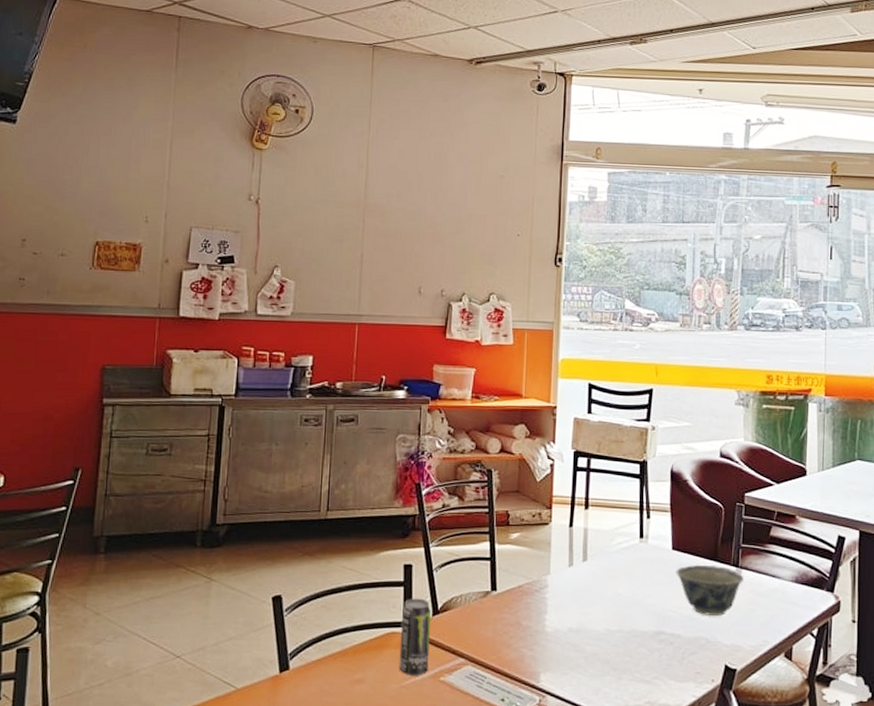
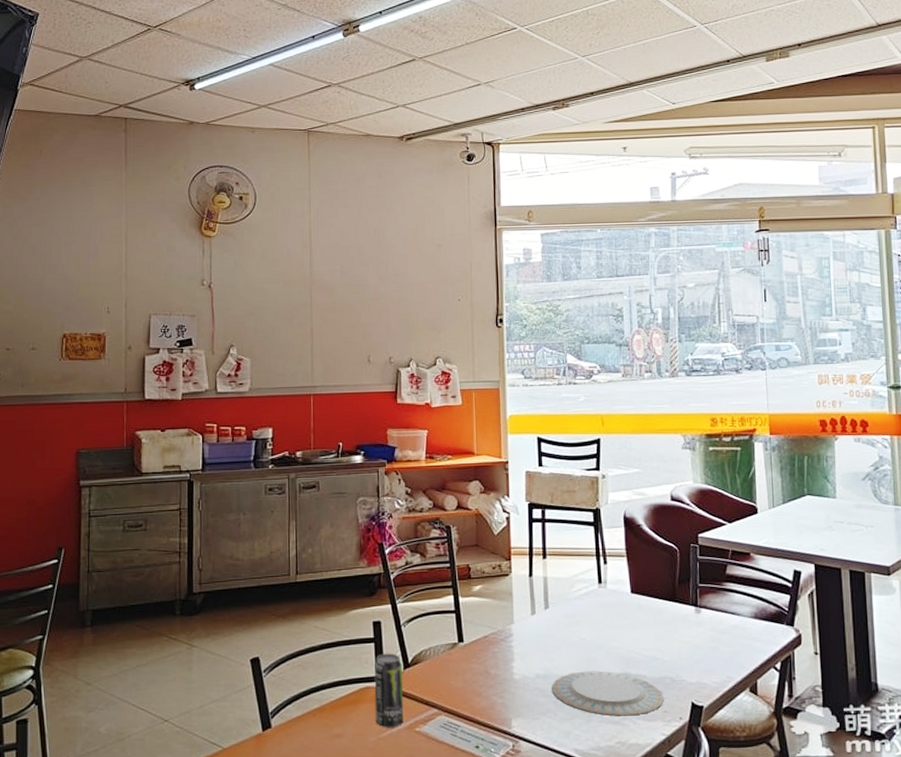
plate: none [584,627,698,676] -> present [552,671,664,716]
bowl: present [676,564,745,616] -> none [636,605,705,655]

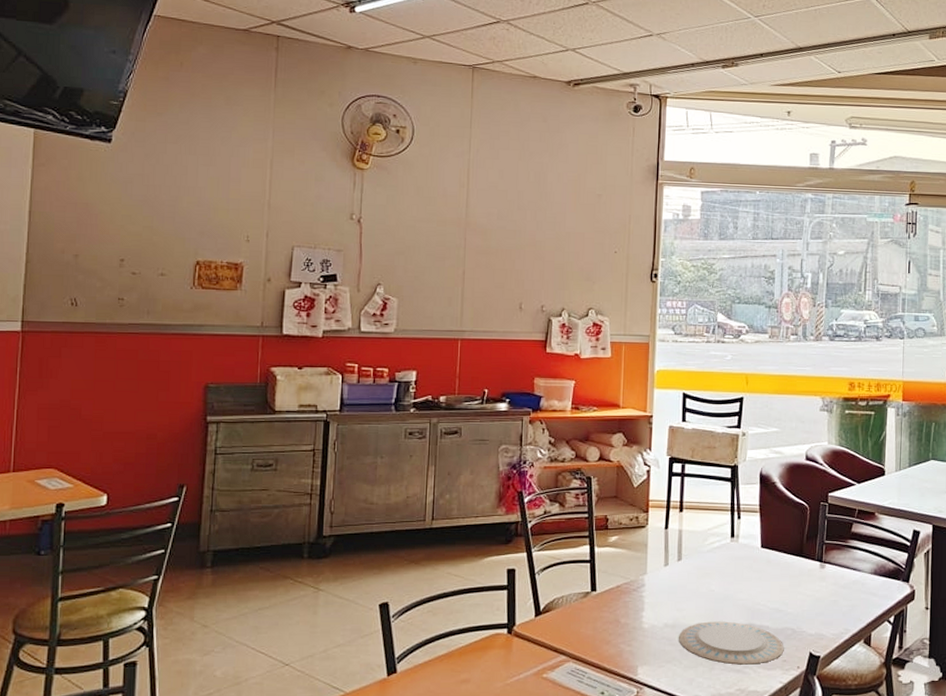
beverage can: present [374,653,404,728] -> none [503,600,533,674]

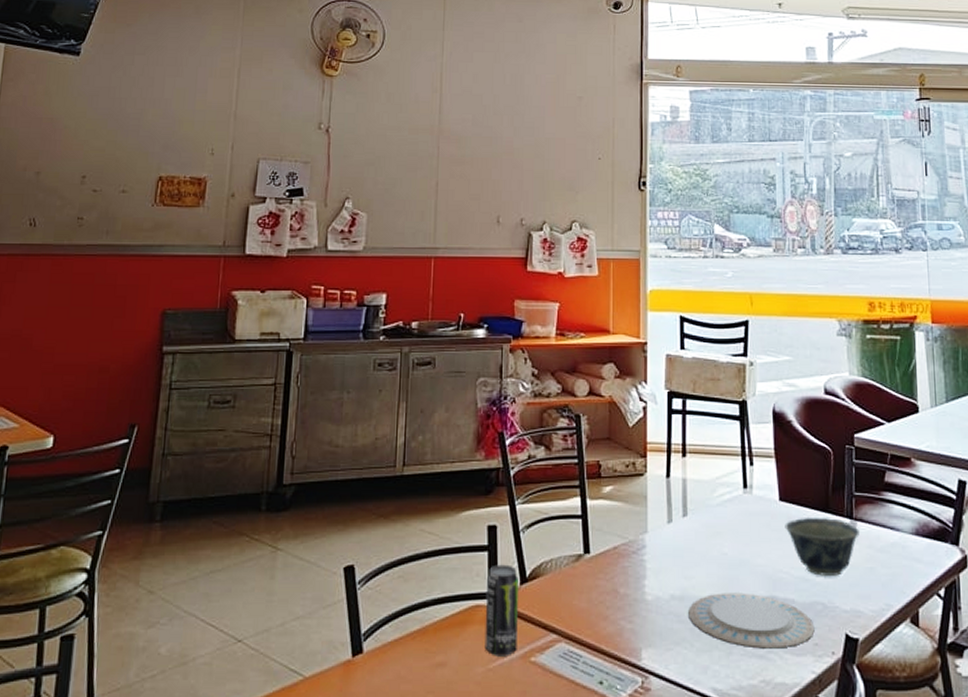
beverage can: none [503,600,533,674] -> present [484,564,518,656]
bowl: none [764,560,828,607] -> present [785,517,861,576]

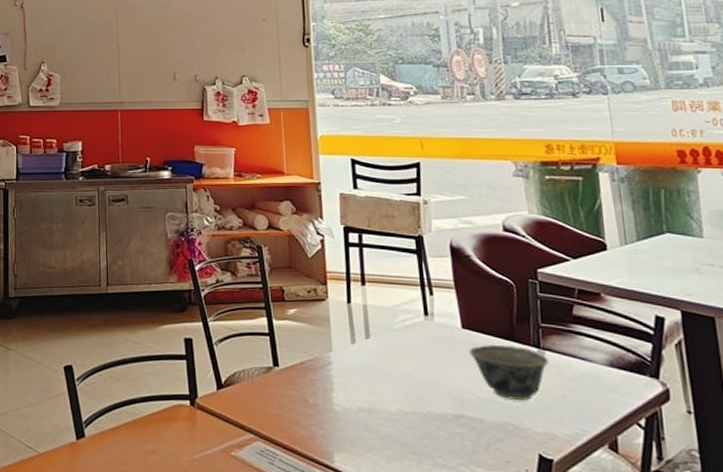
beverage can: present [484,564,518,656] -> none [186,371,218,450]
plate: present [689,593,815,649] -> none [377,408,506,463]

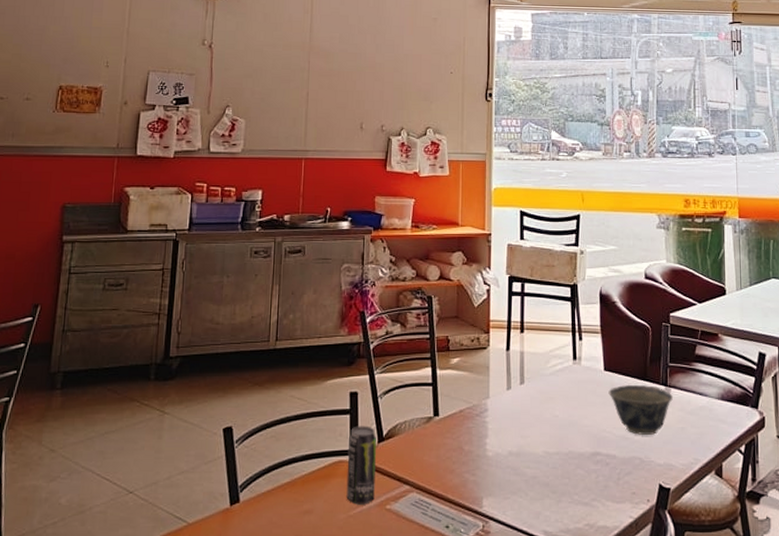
beverage can: none [186,371,218,450] -> present [346,426,376,505]

